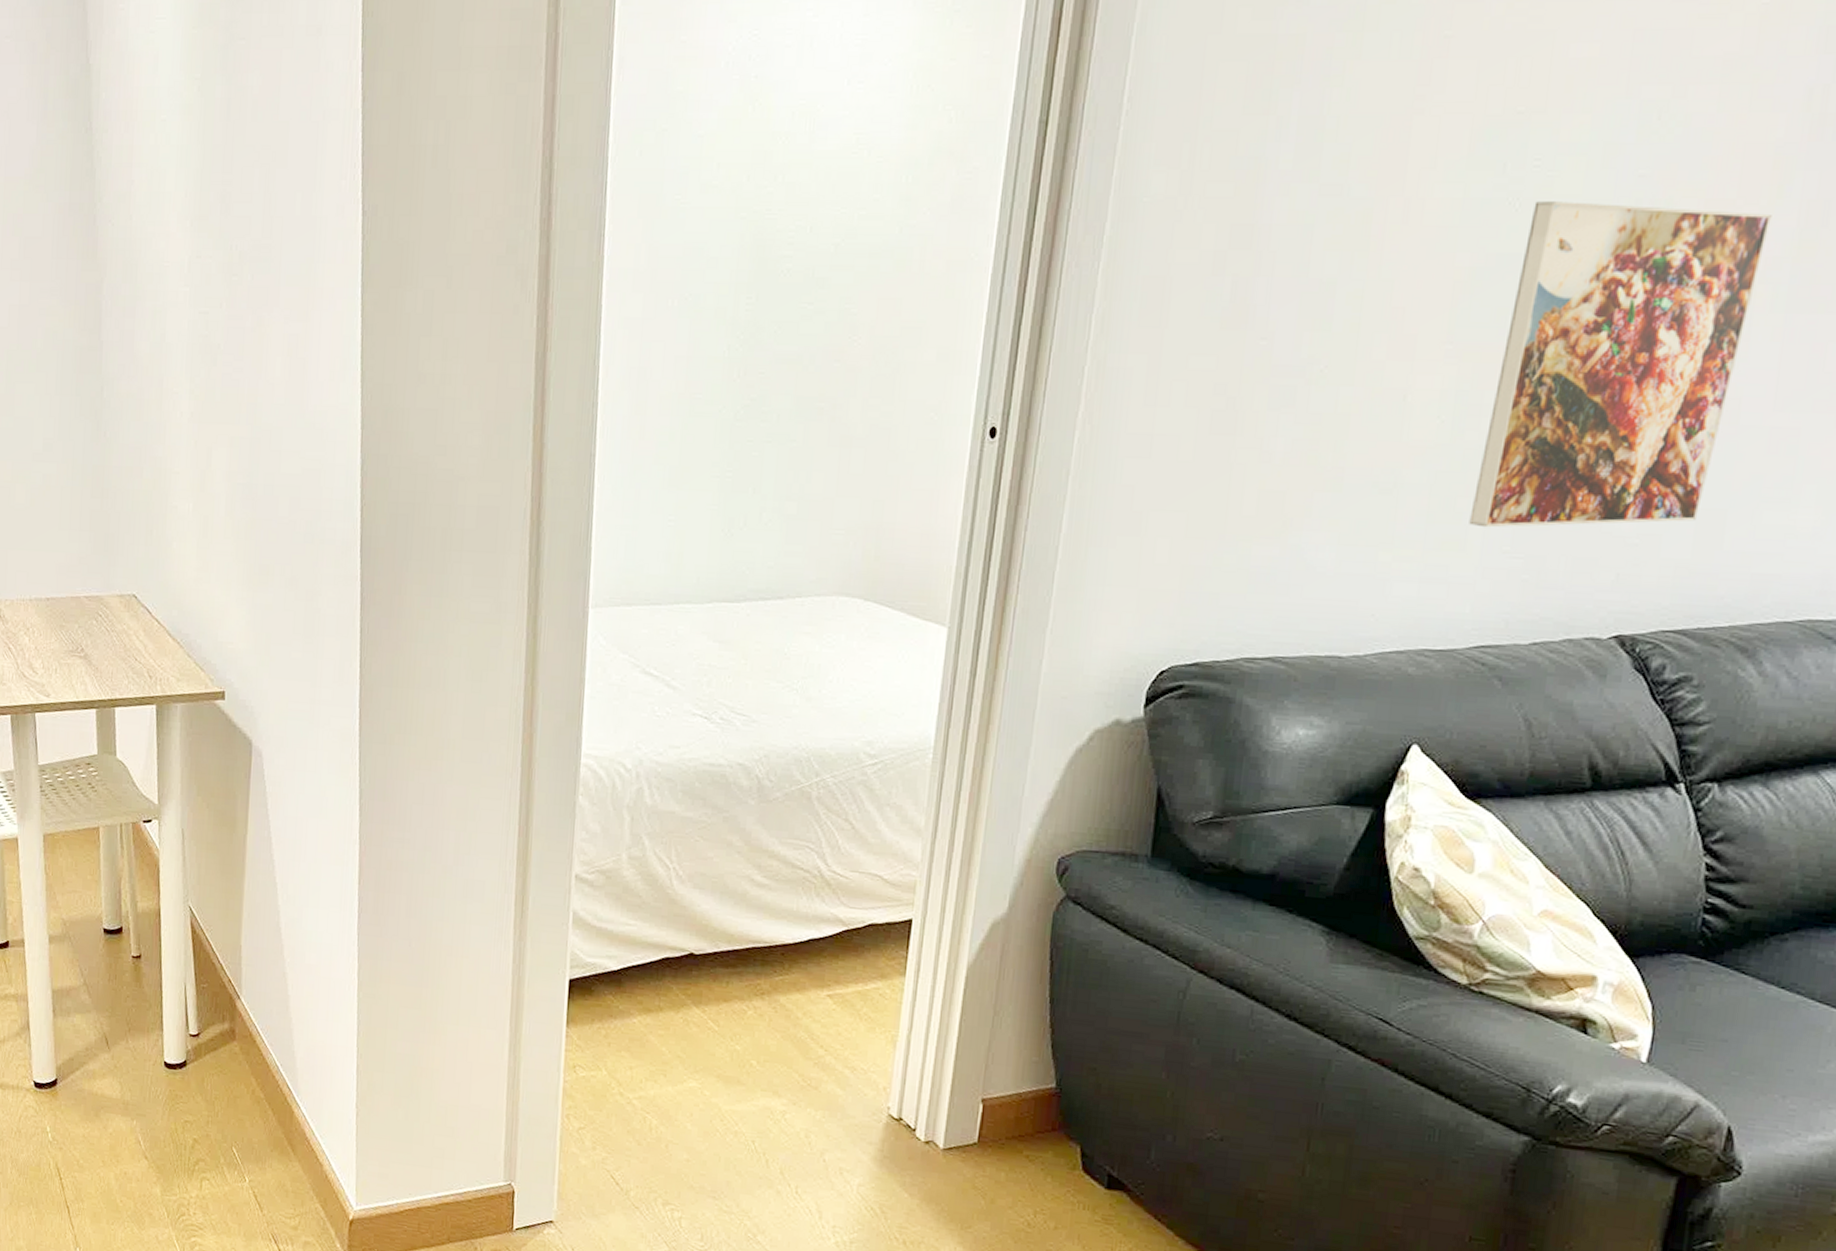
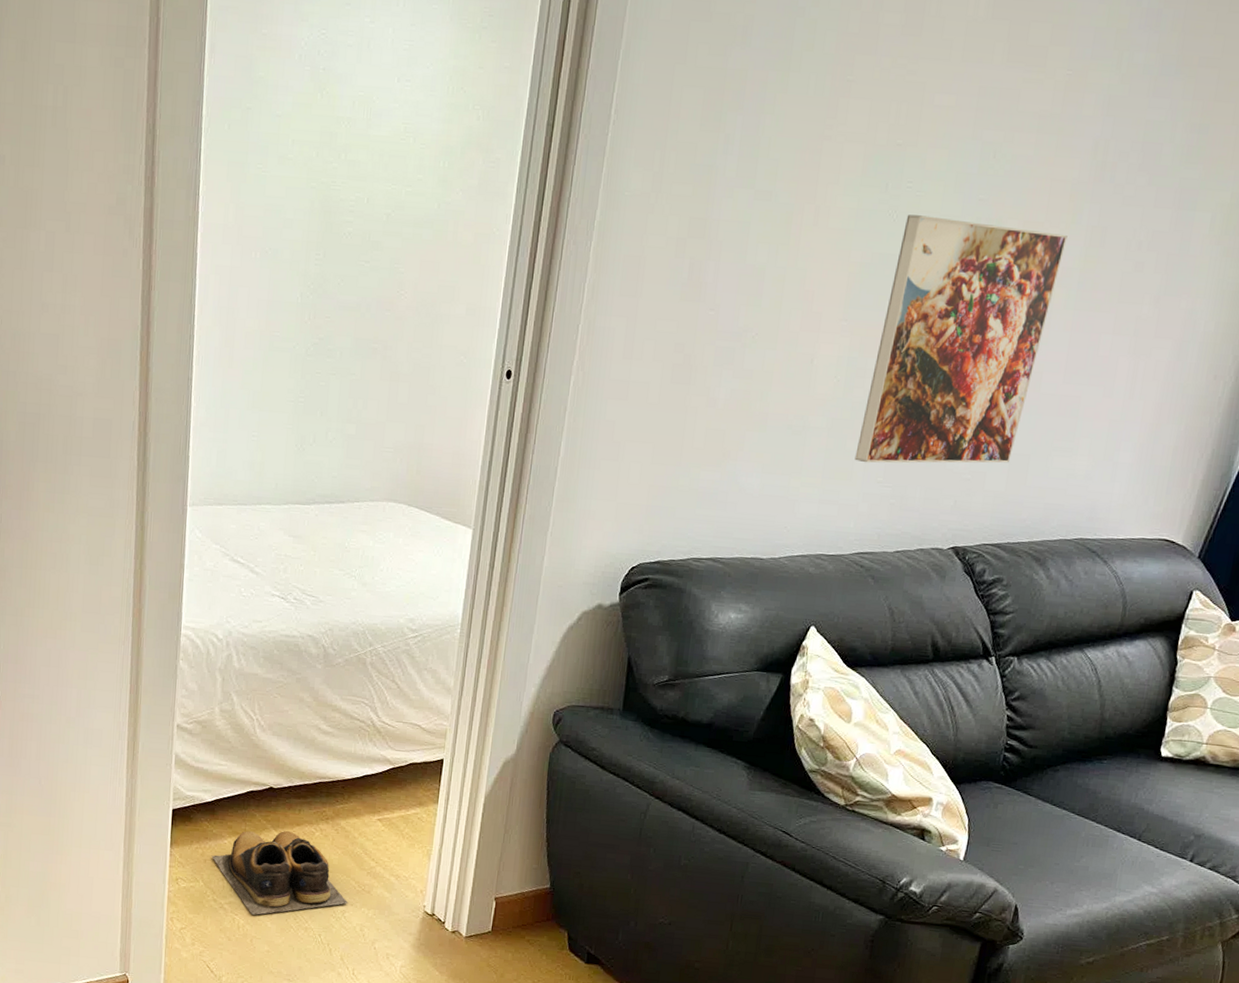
shoes: none [617,1007,790,1114] -> present [211,831,348,915]

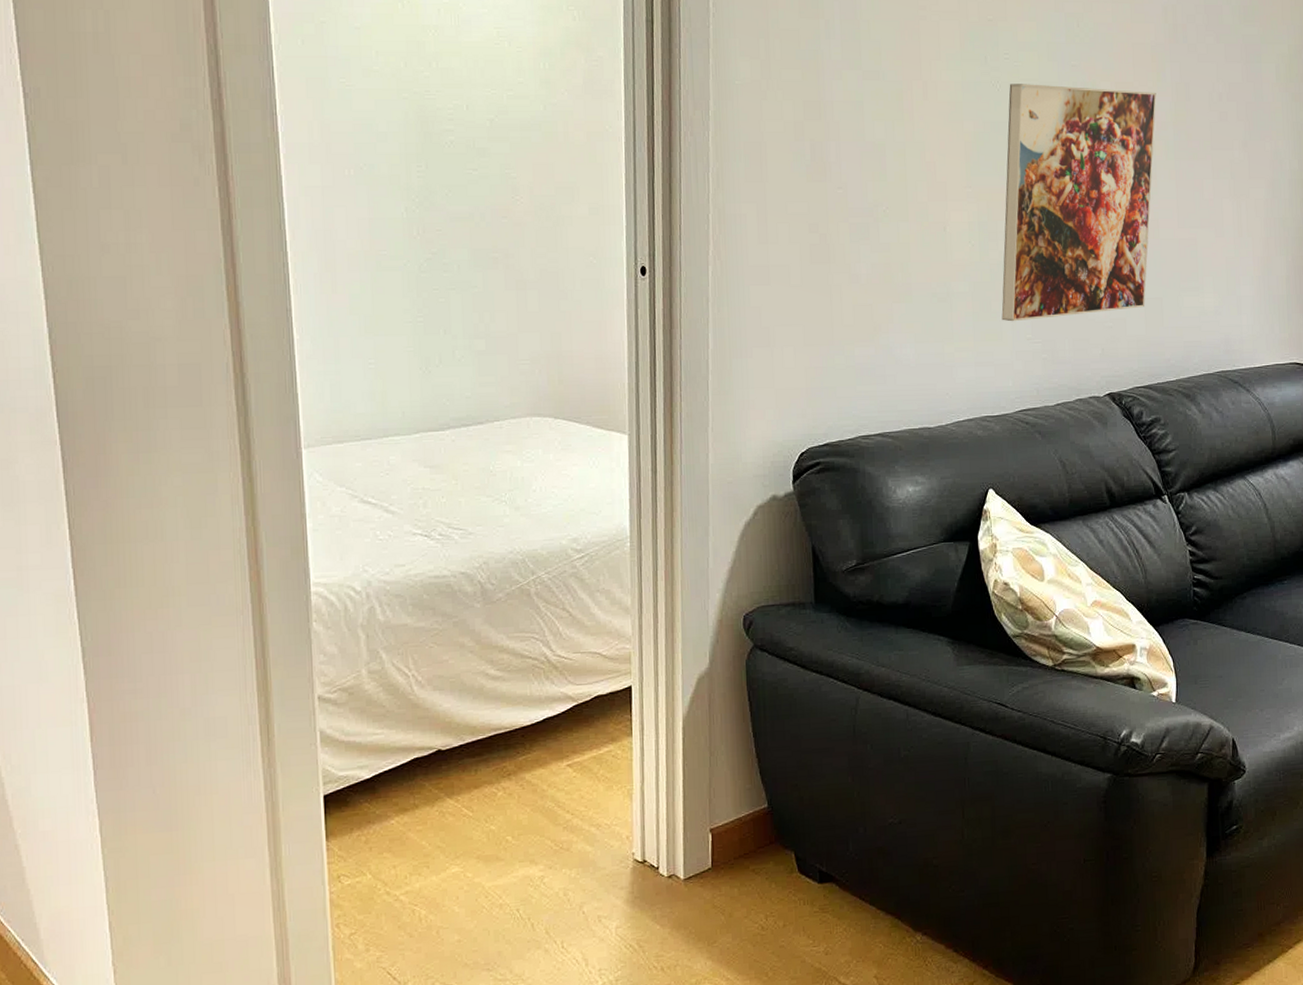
shoes: present [211,831,348,915] -> none [377,797,546,902]

